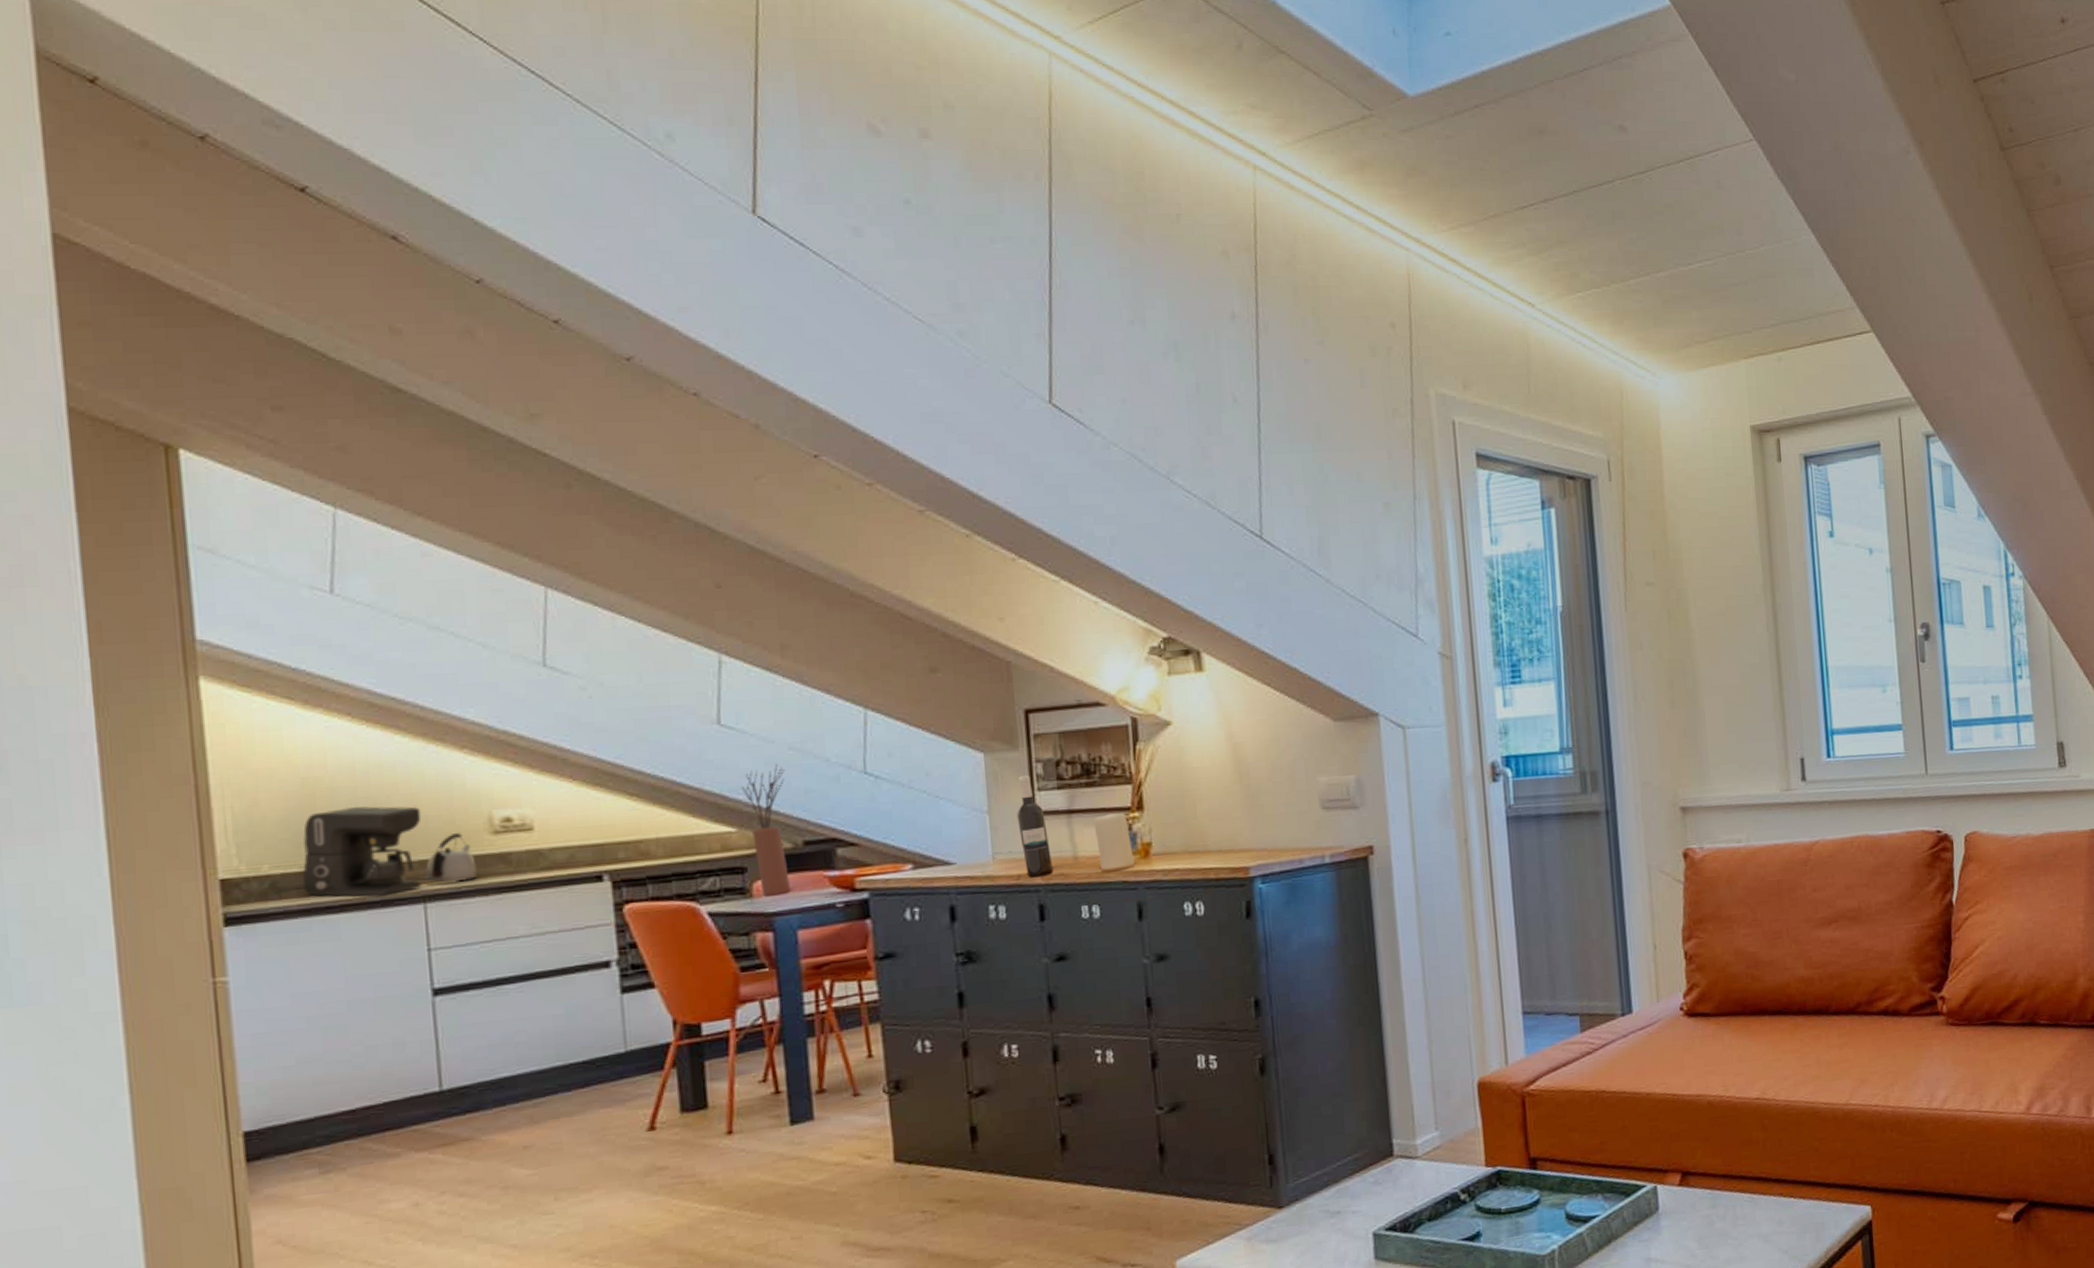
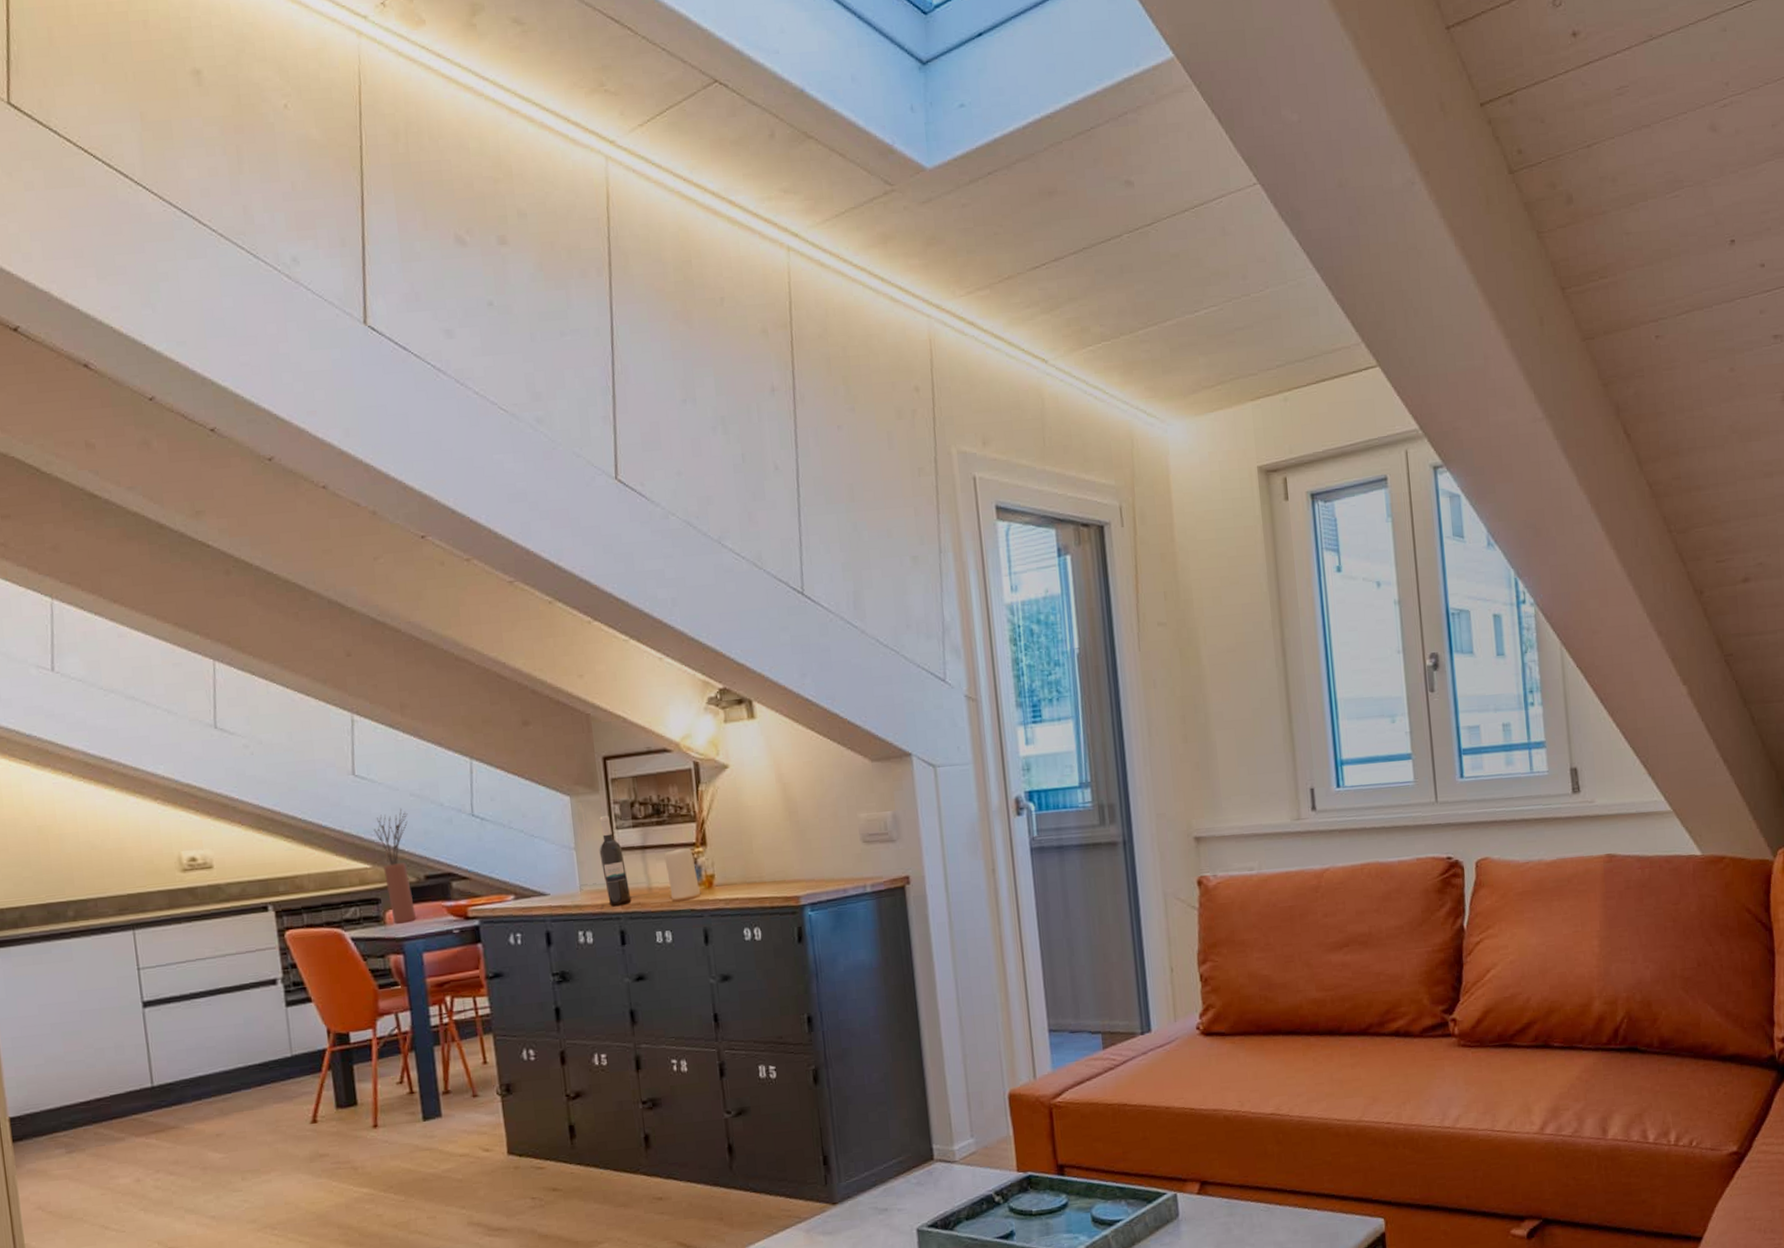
coffee maker: present [303,806,422,898] -> none [41,849,131,926]
kettle: present [424,833,477,883] -> none [132,871,172,913]

